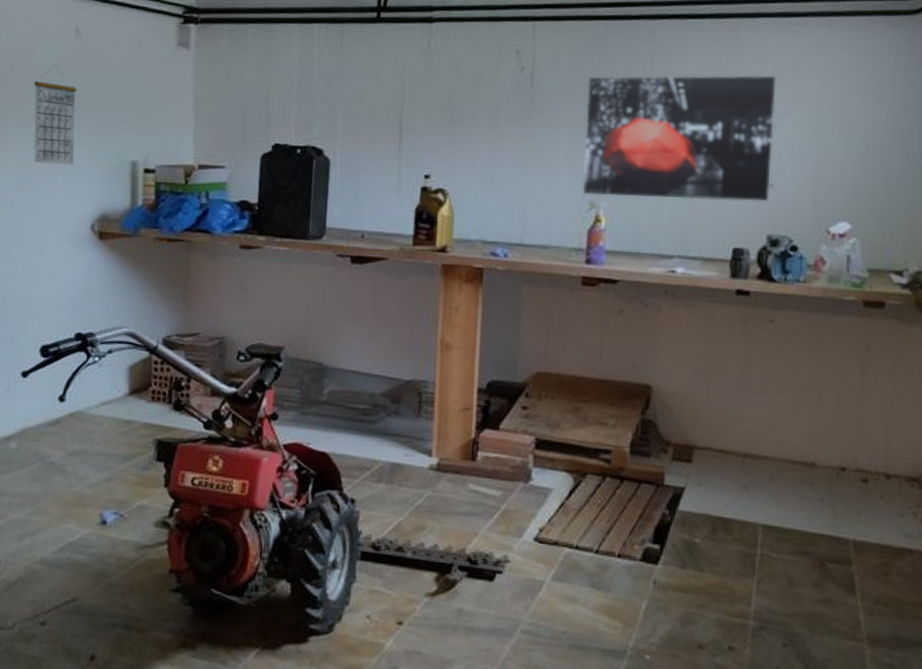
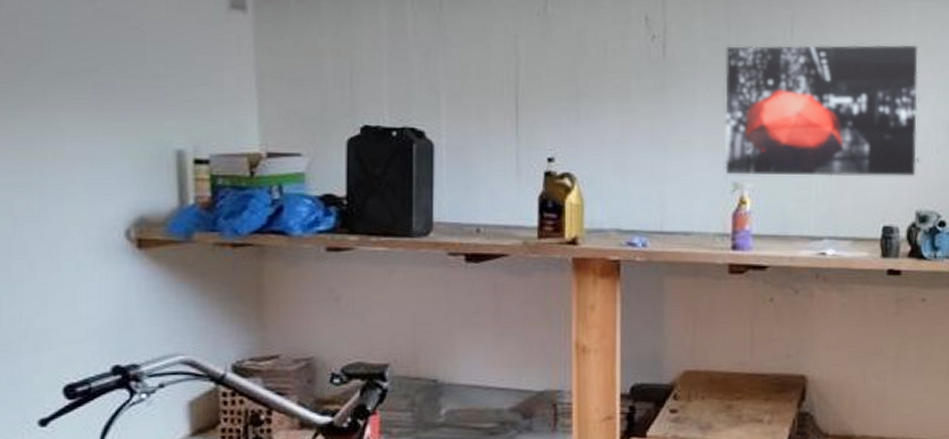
calendar: present [33,66,77,165] -> none [31,32,96,156]

